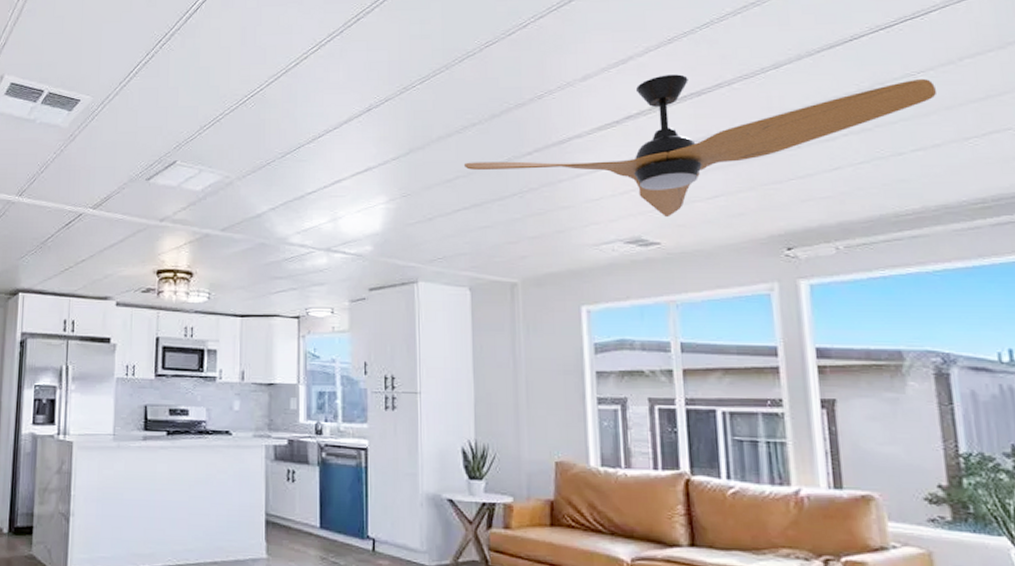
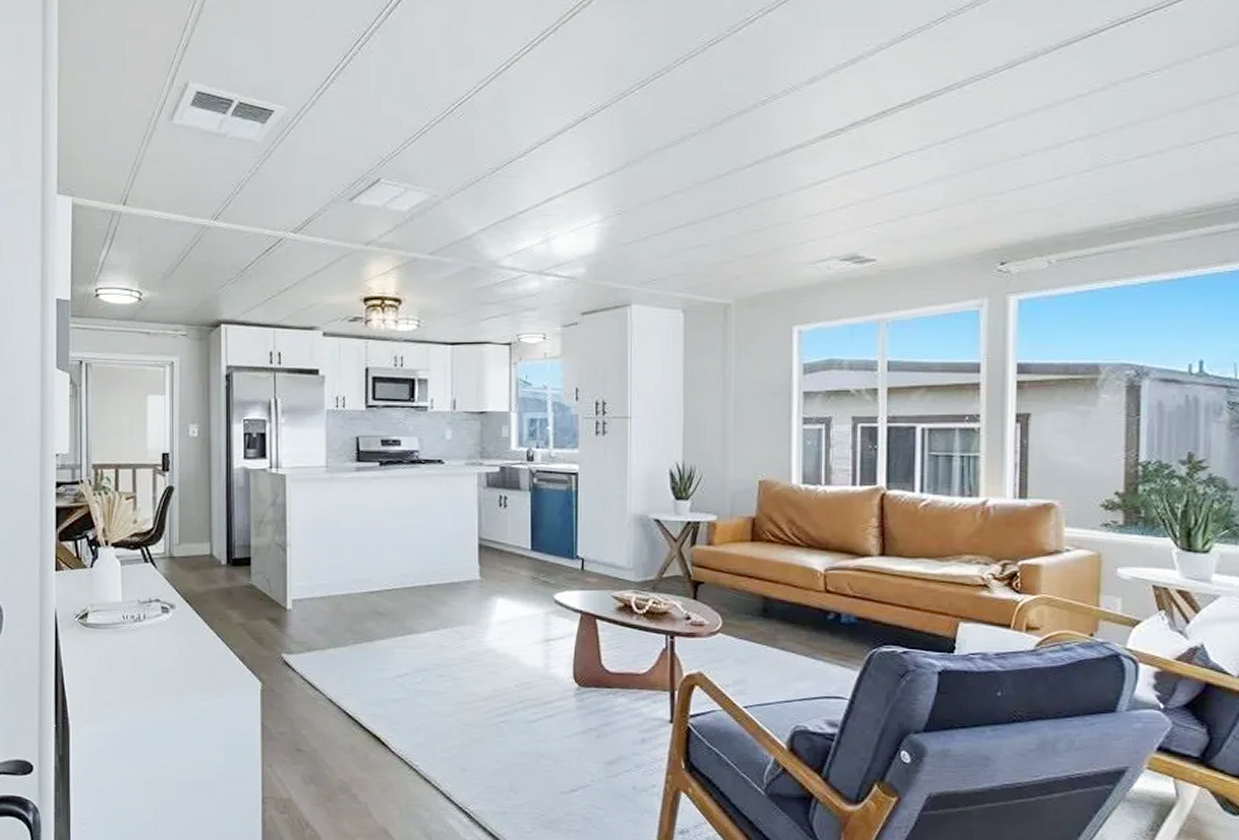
electric fan: present [463,74,937,218] -> none [681,75,1170,233]

